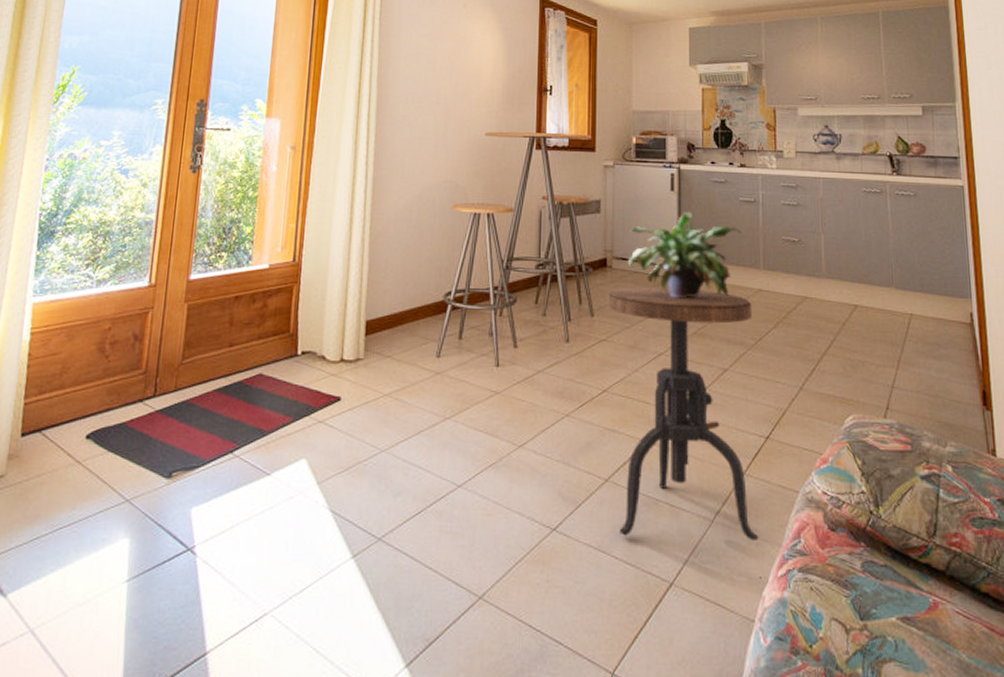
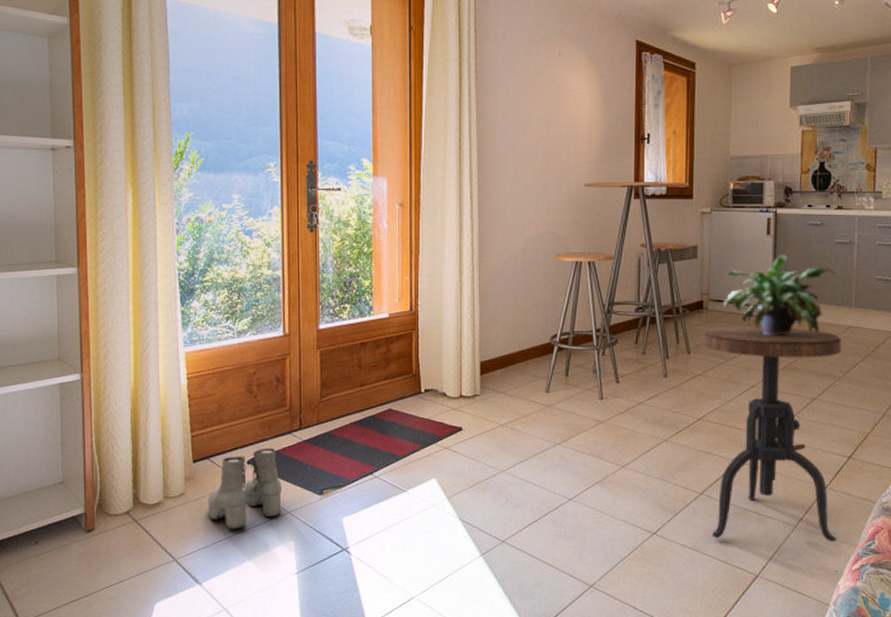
boots: none [28,419,124,523] -> present [207,448,282,530]

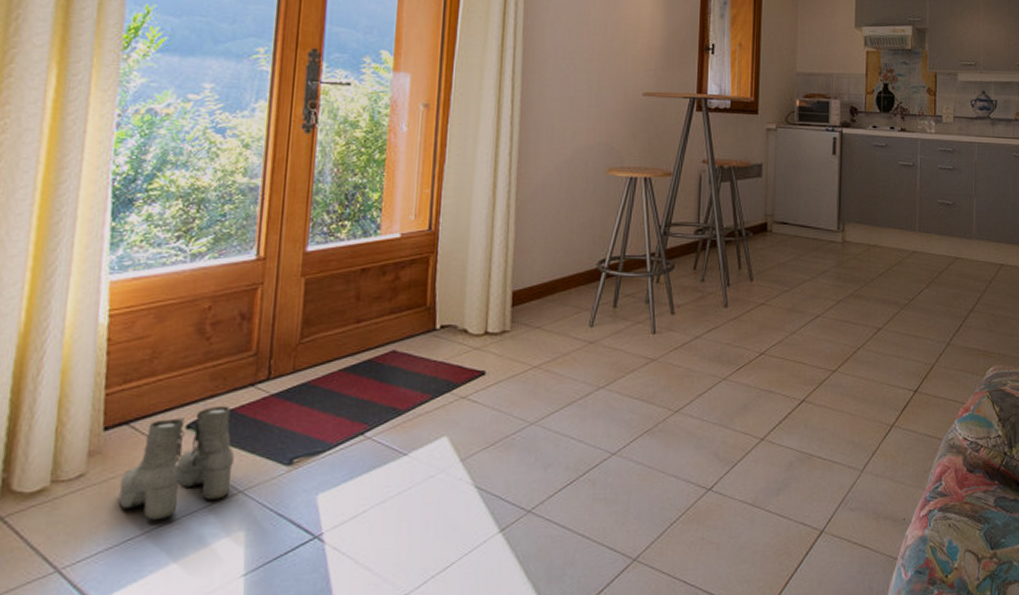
side table: present [703,326,842,543] -> none [767,251,907,491]
potted plant: present [722,253,835,335] -> none [787,174,899,260]

